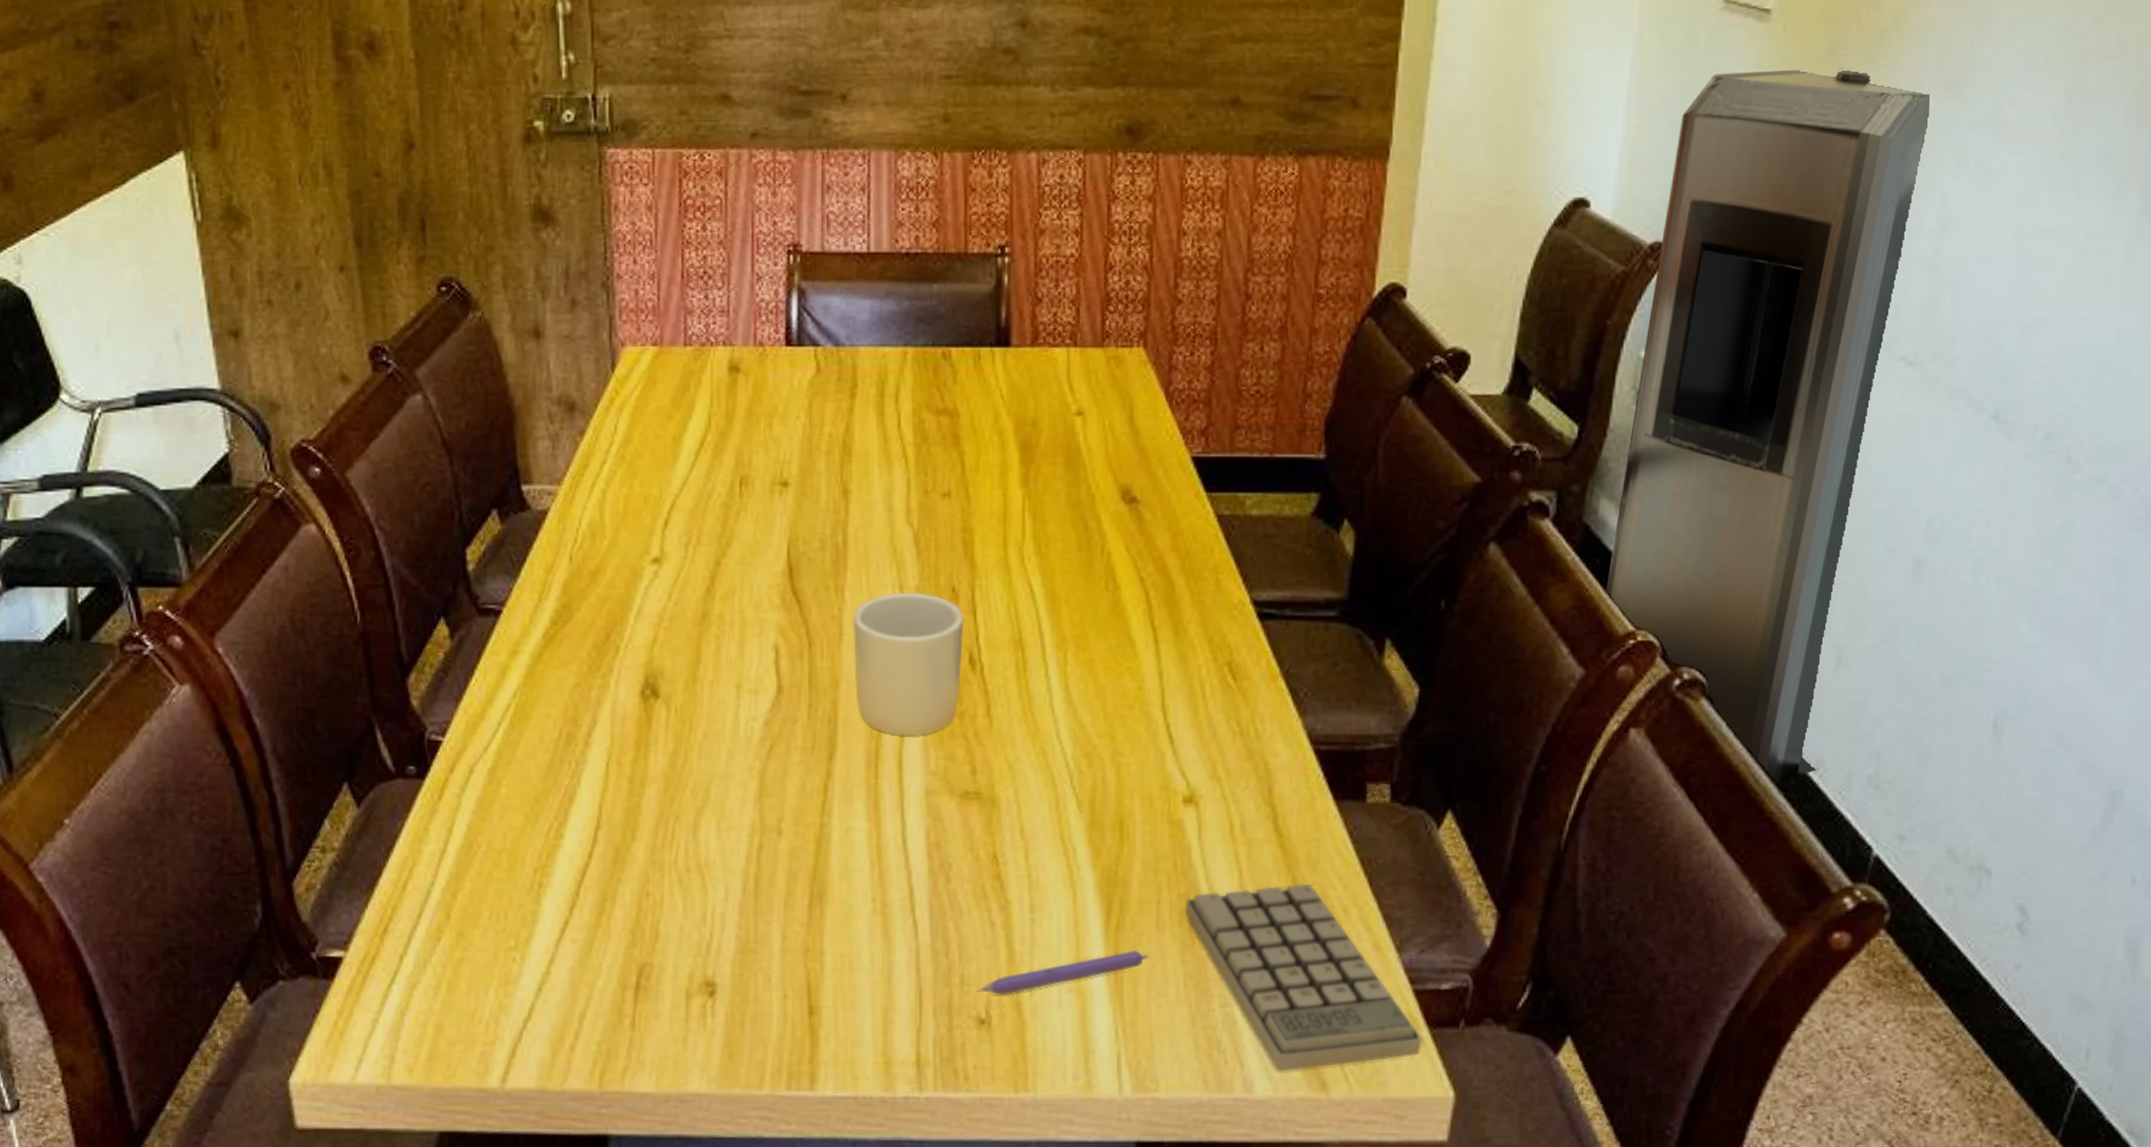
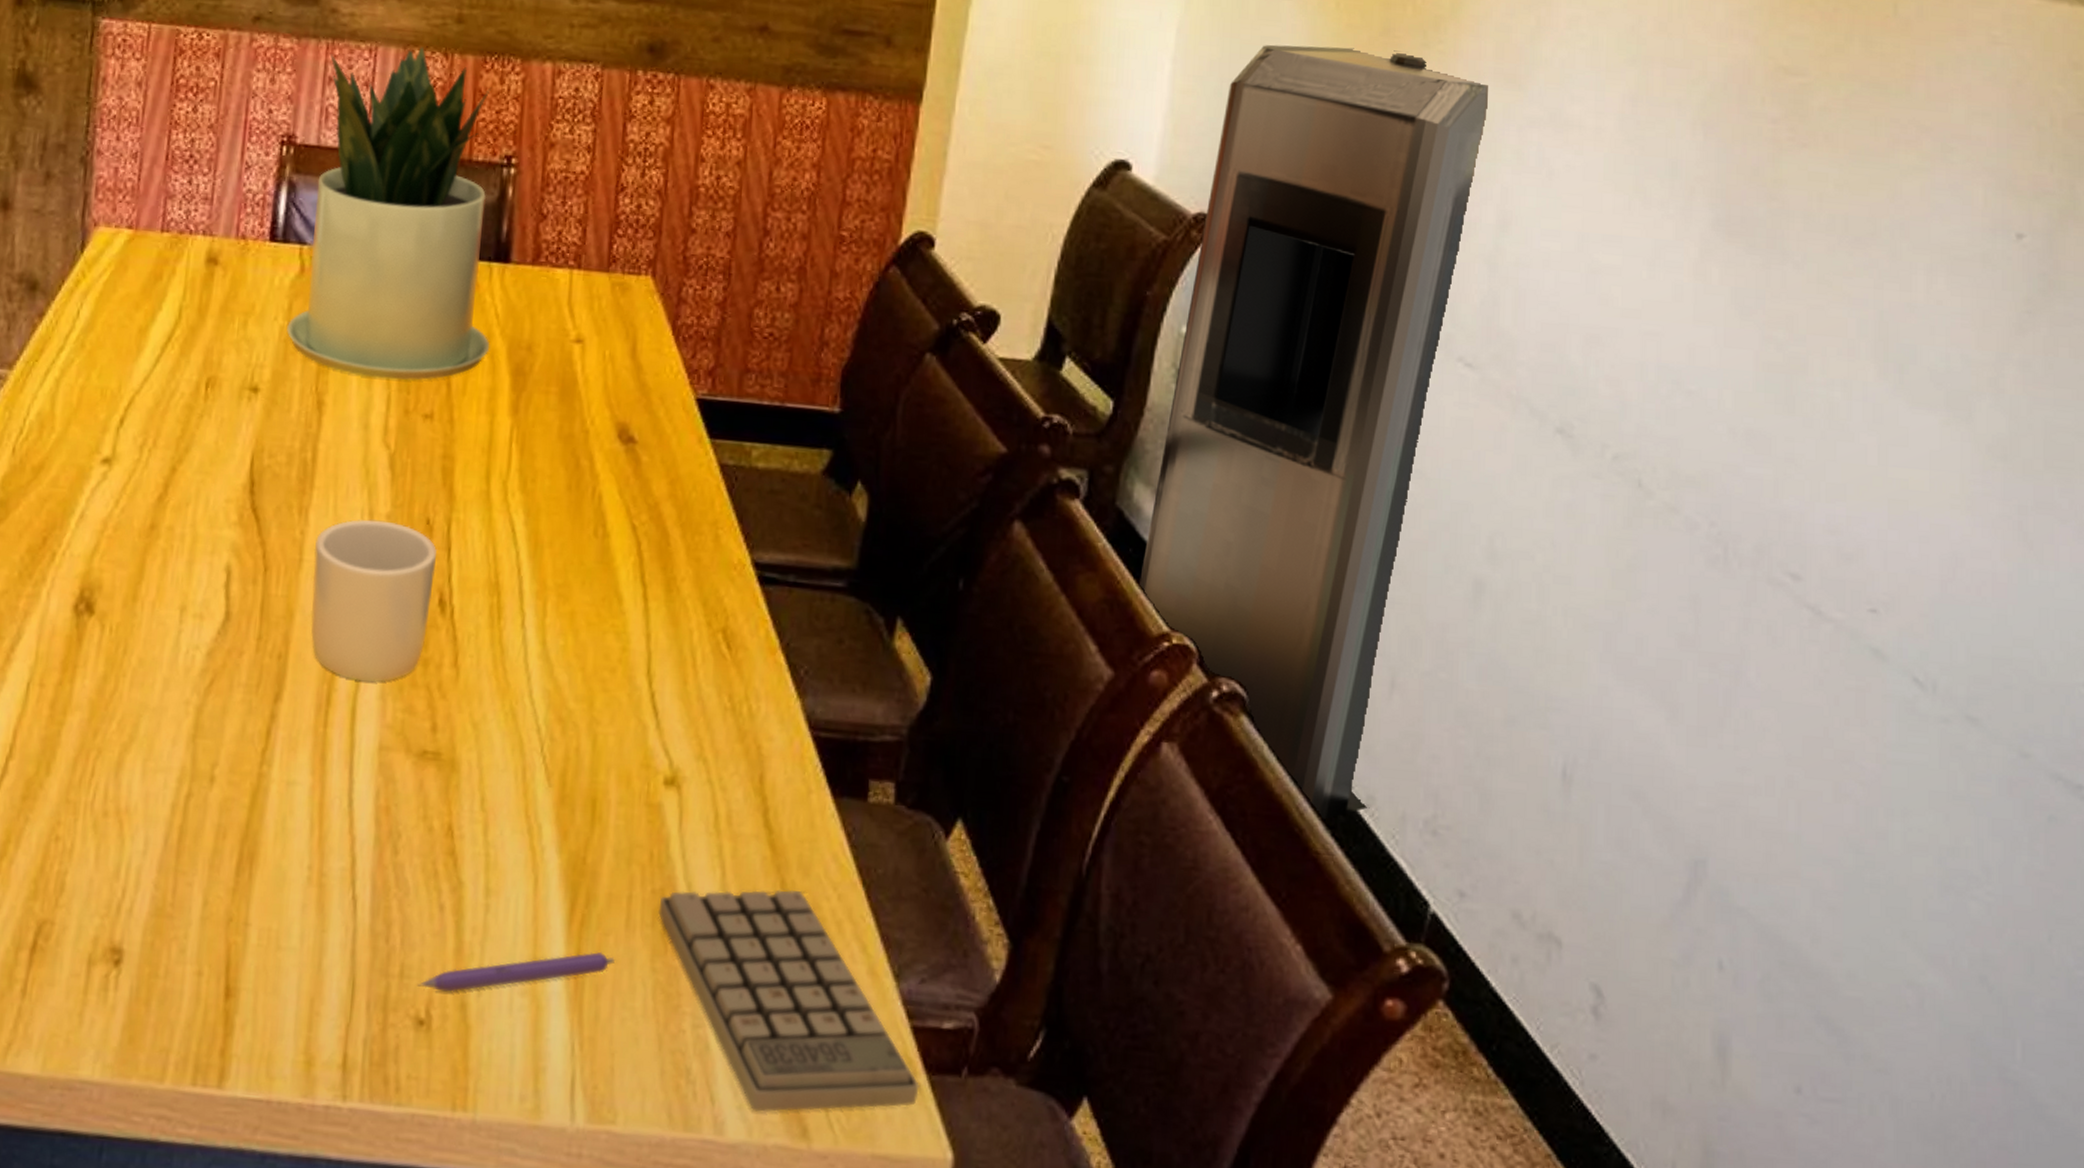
planter: none [809,148,998,464] -> present [287,47,492,381]

